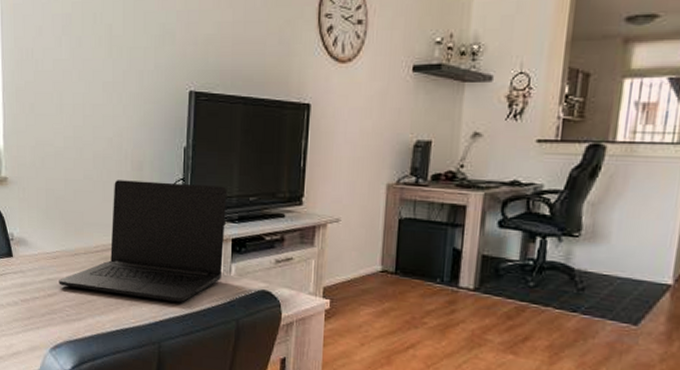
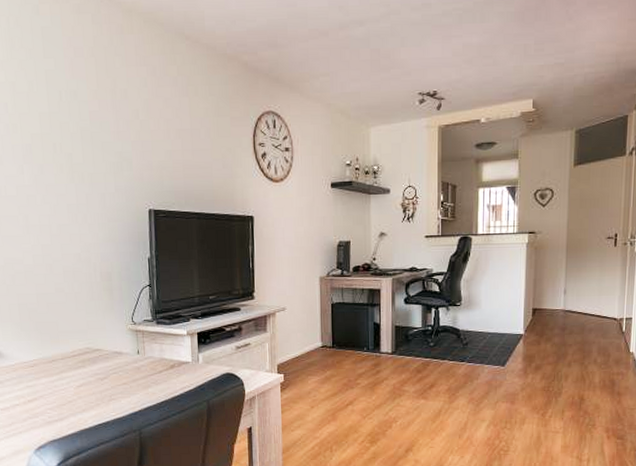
laptop: present [59,180,228,303] -> none [38,289,191,393]

